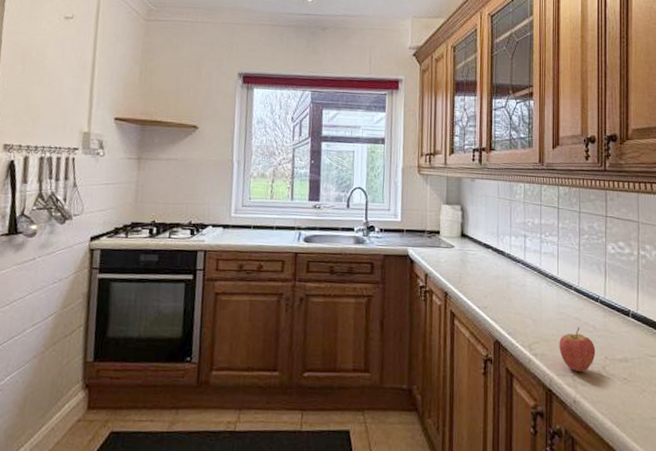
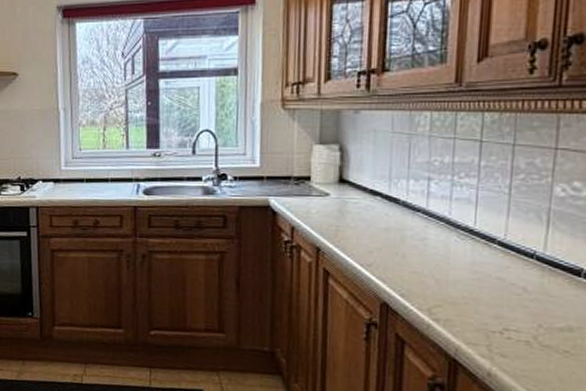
fruit: present [559,327,596,373] -> none [471,288,525,342]

